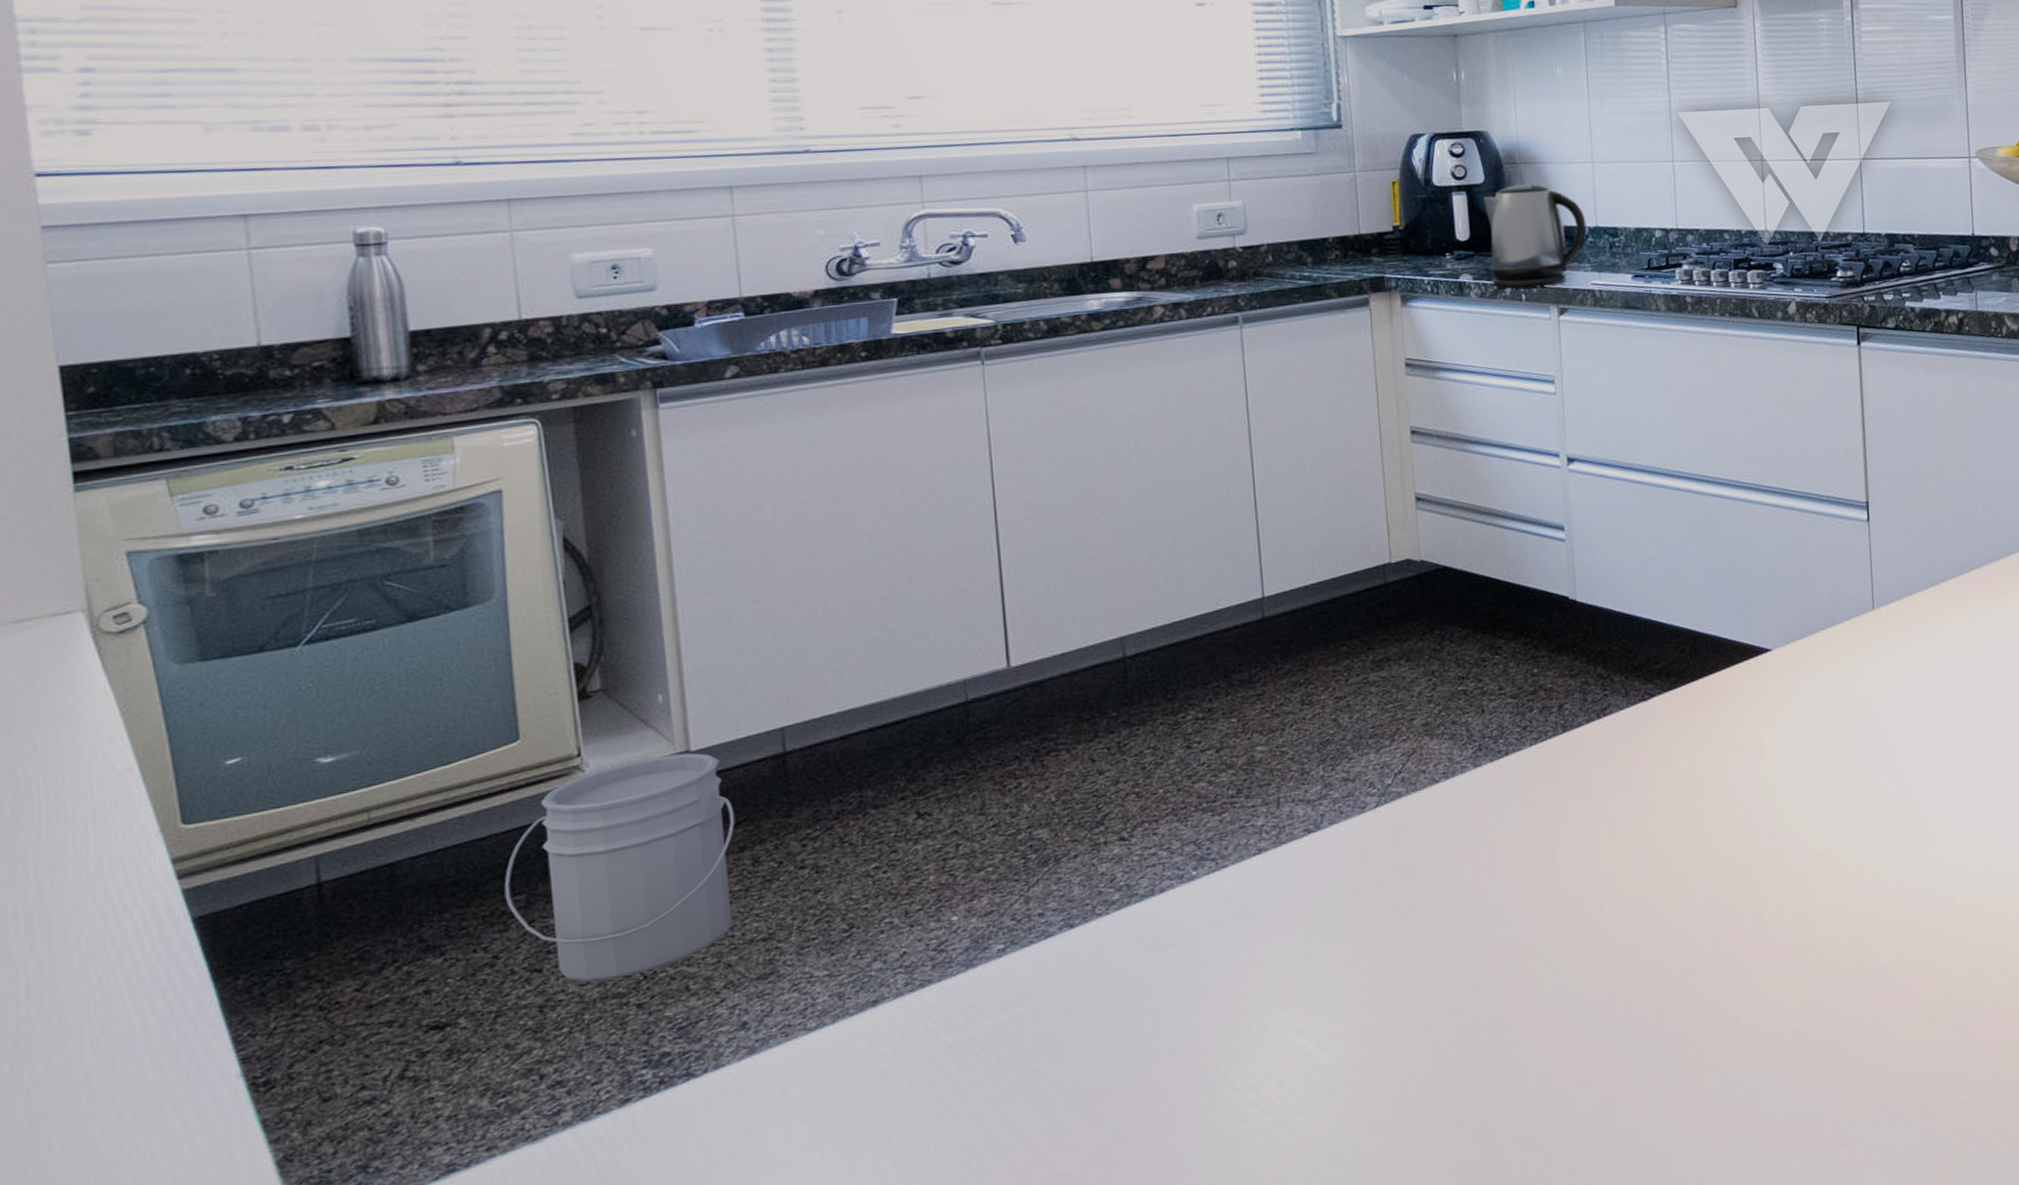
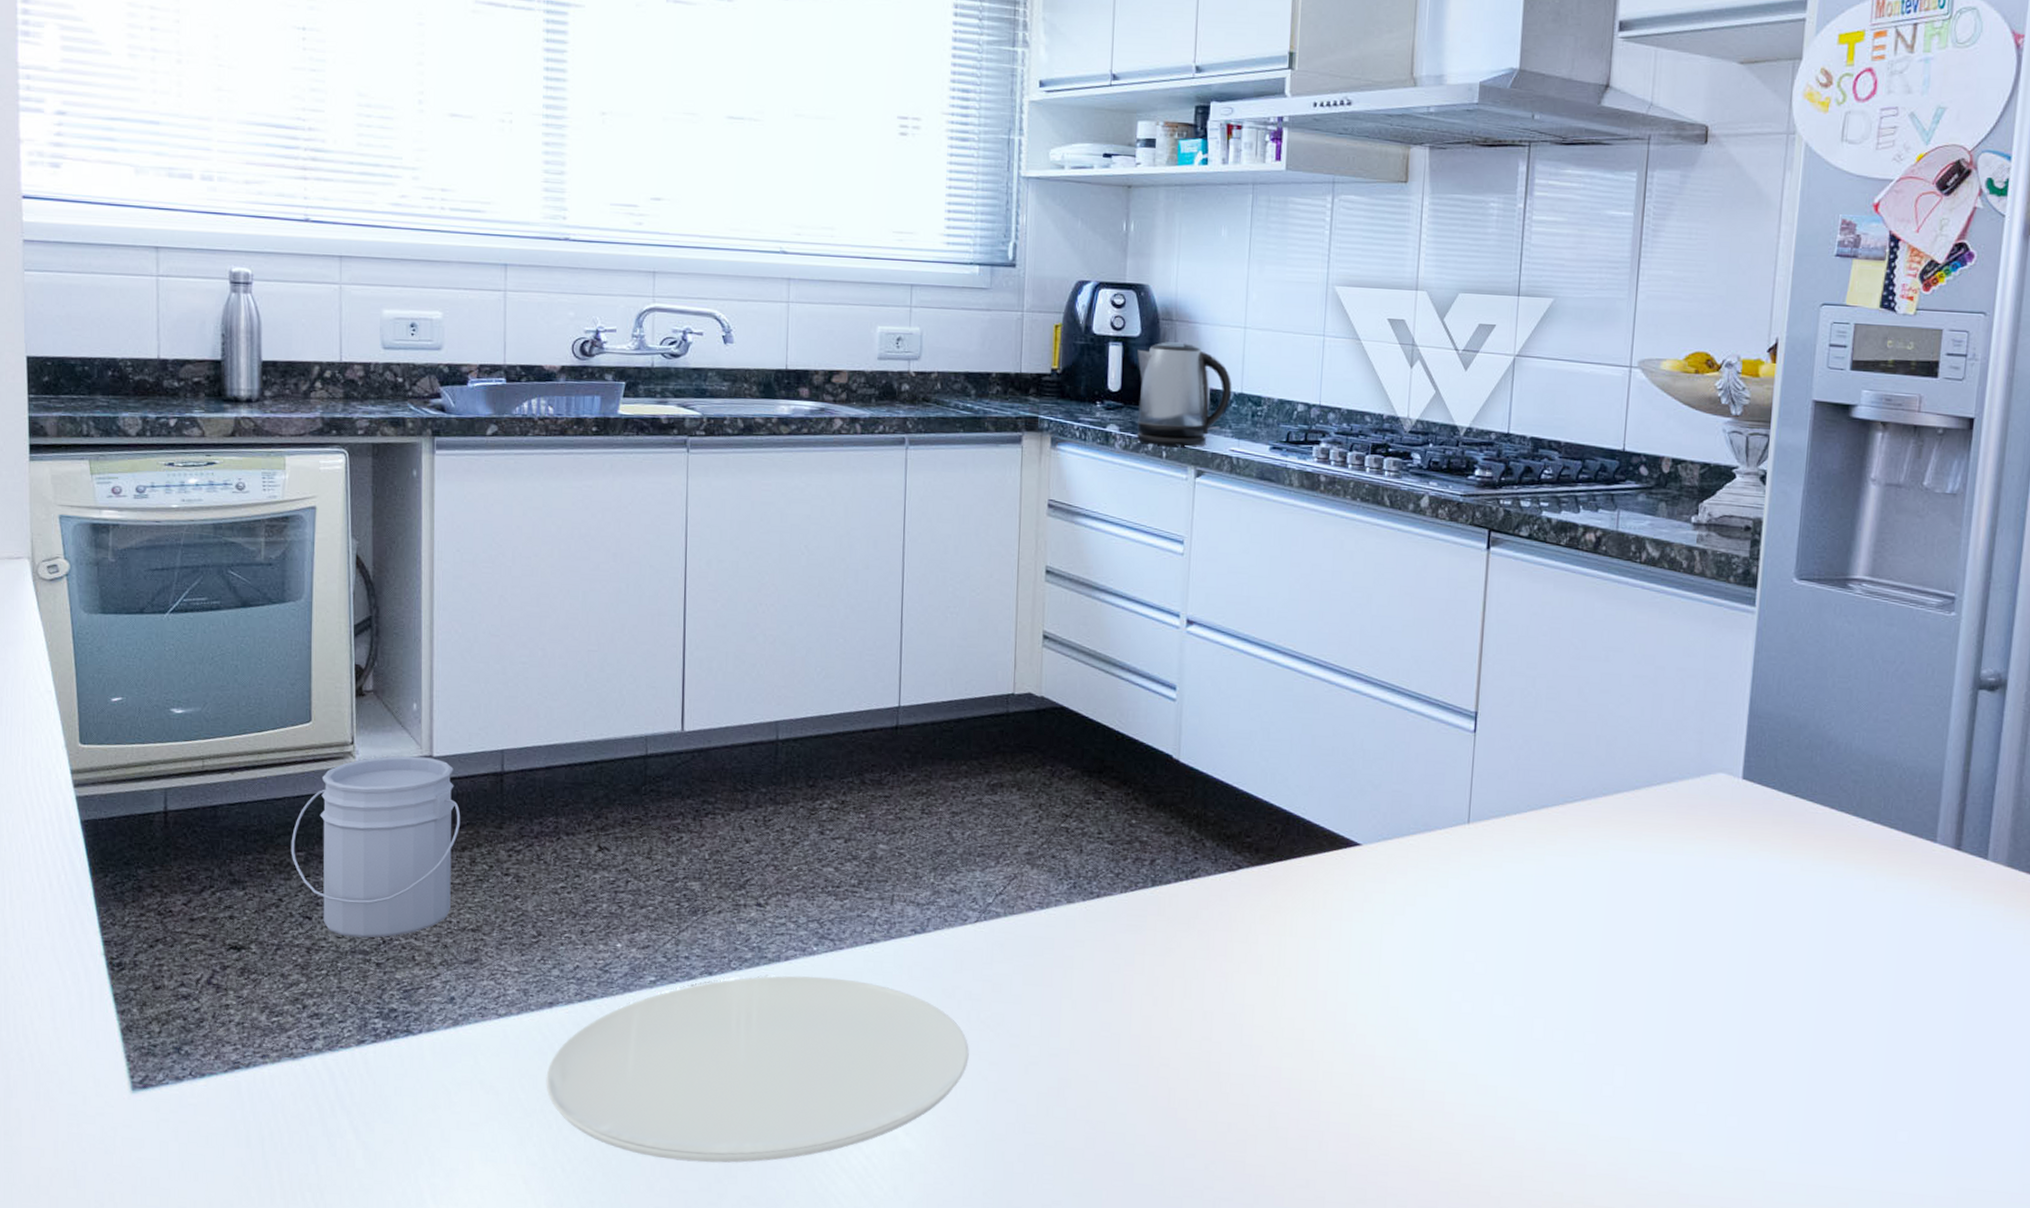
plate: none [877,896,1384,1147] -> present [546,975,969,1163]

